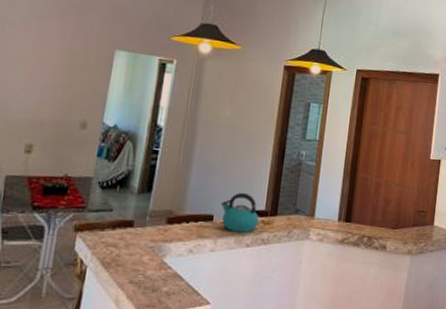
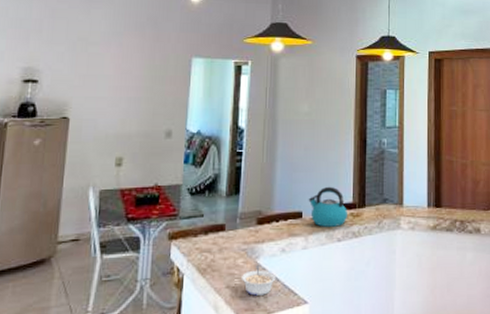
legume: none [146,264,181,293] -> present [242,265,276,296]

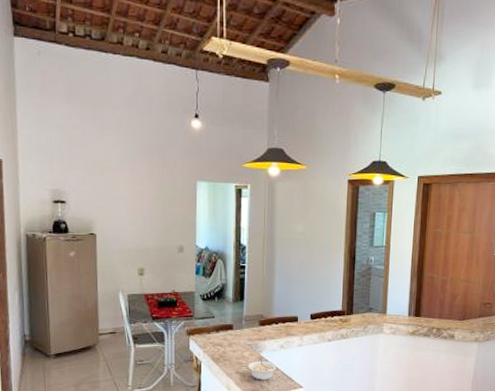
kettle: present [308,186,347,227] -> none [303,296,337,330]

